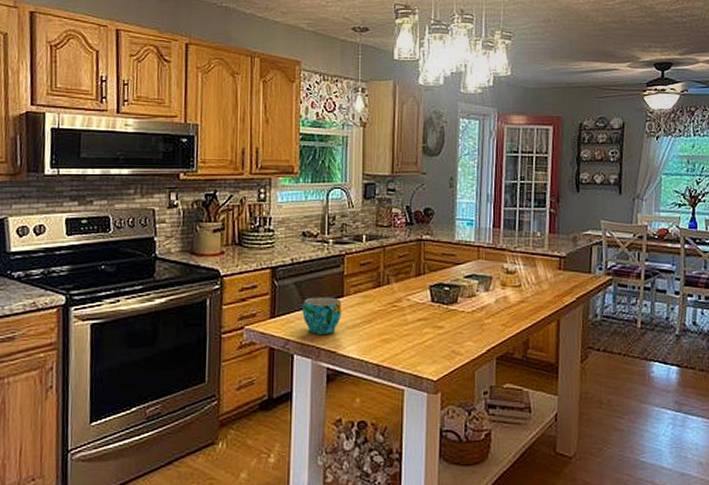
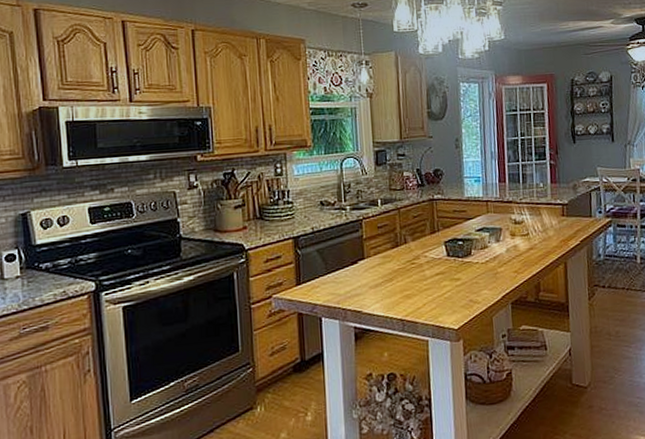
cup: present [302,297,342,334] -> none [326,260,364,297]

